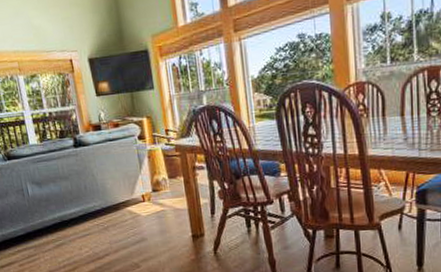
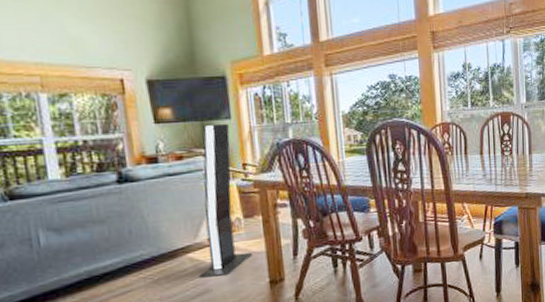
speaker: none [132,93,177,228] -> present [198,123,253,278]

